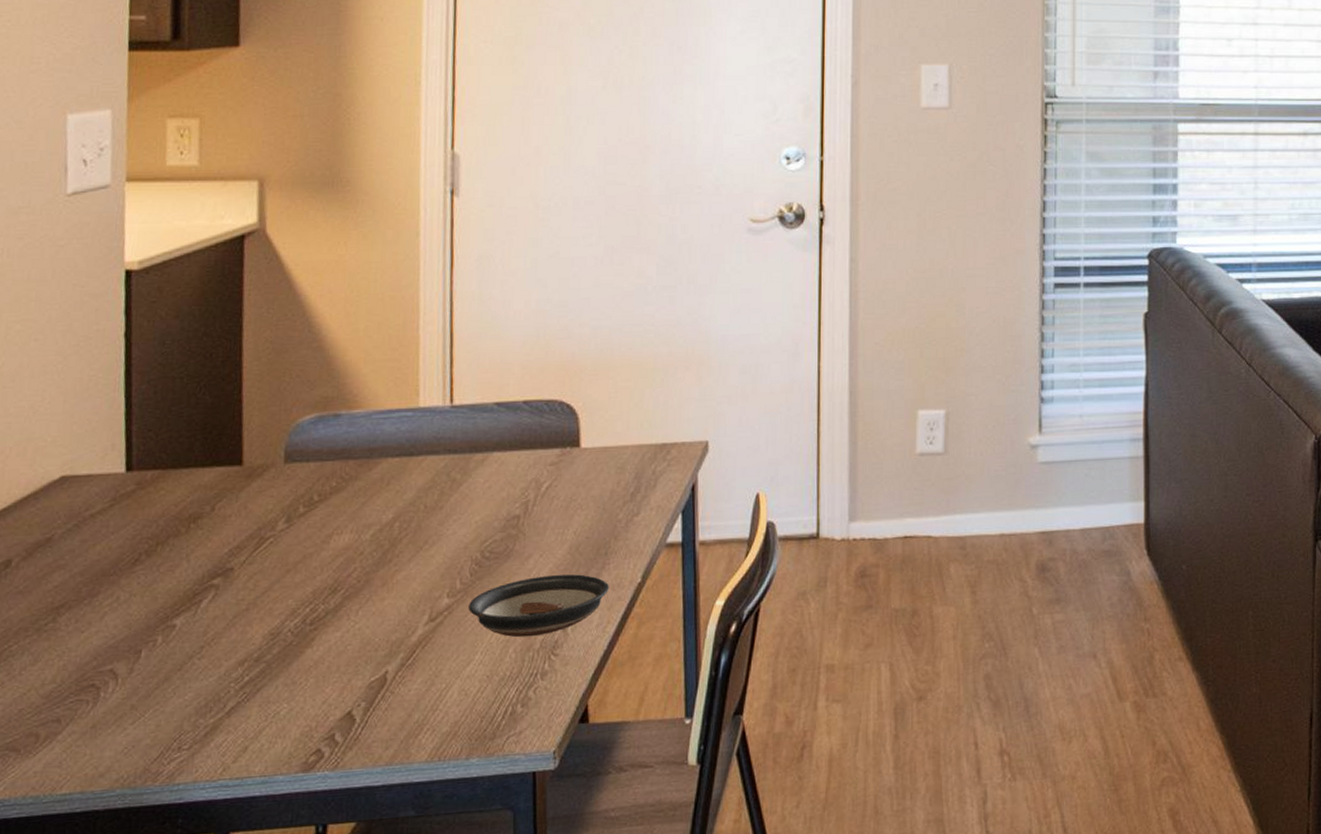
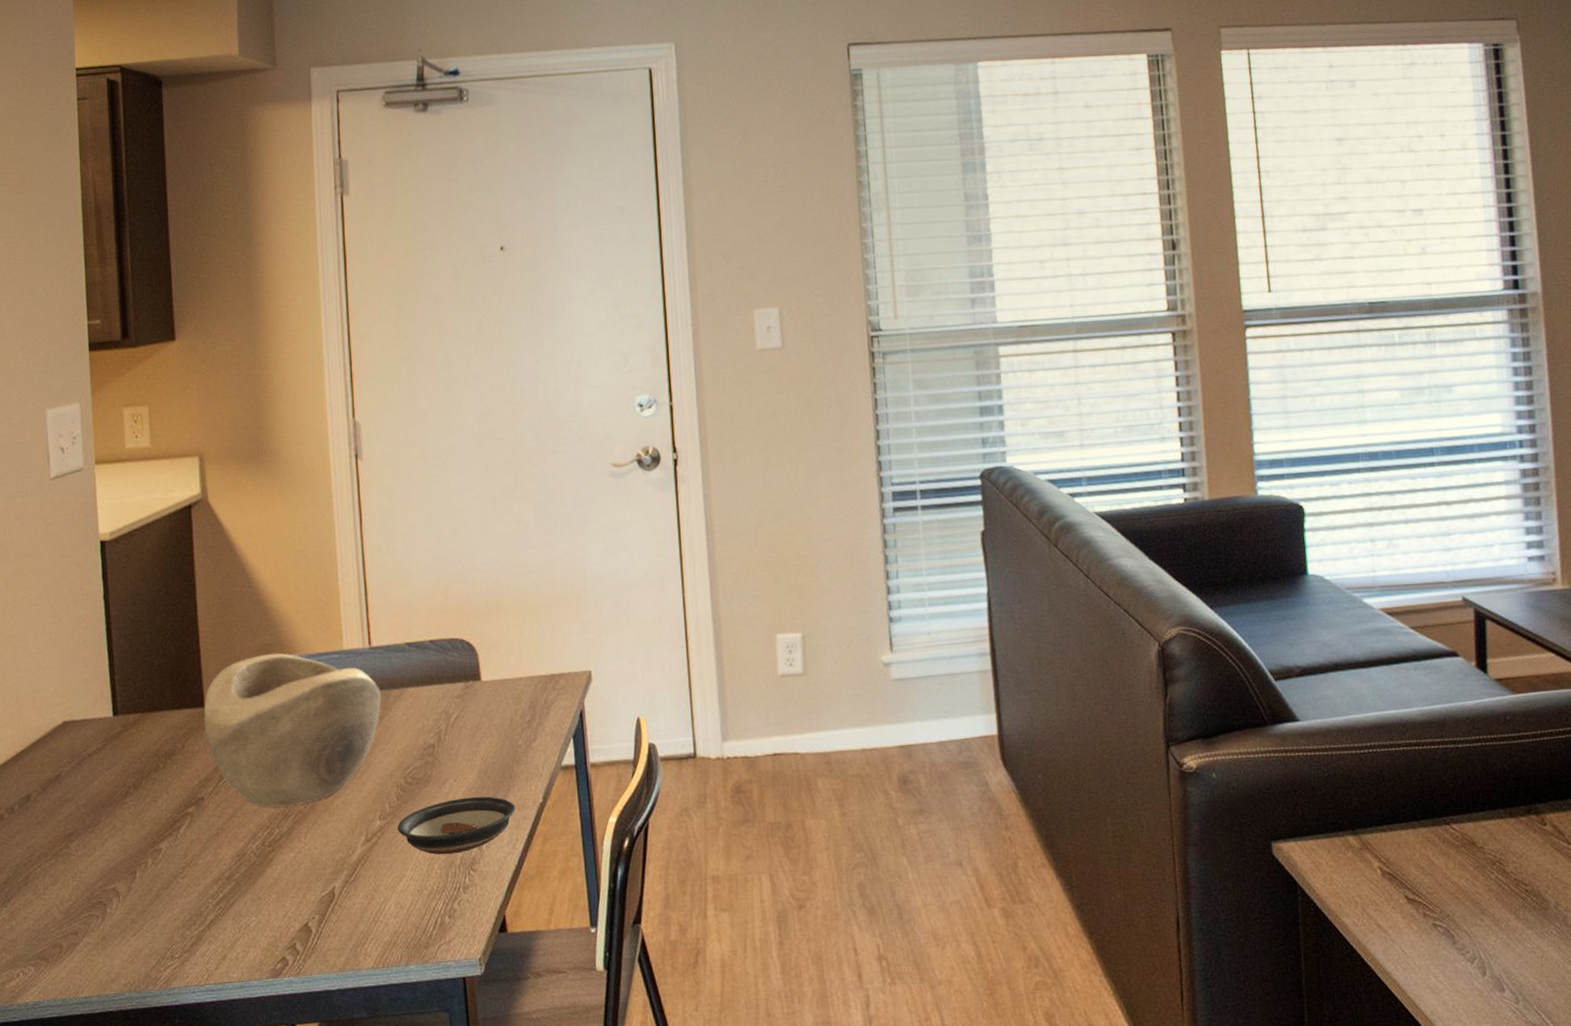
decorative bowl: none [240,407,461,581] -> present [203,653,382,807]

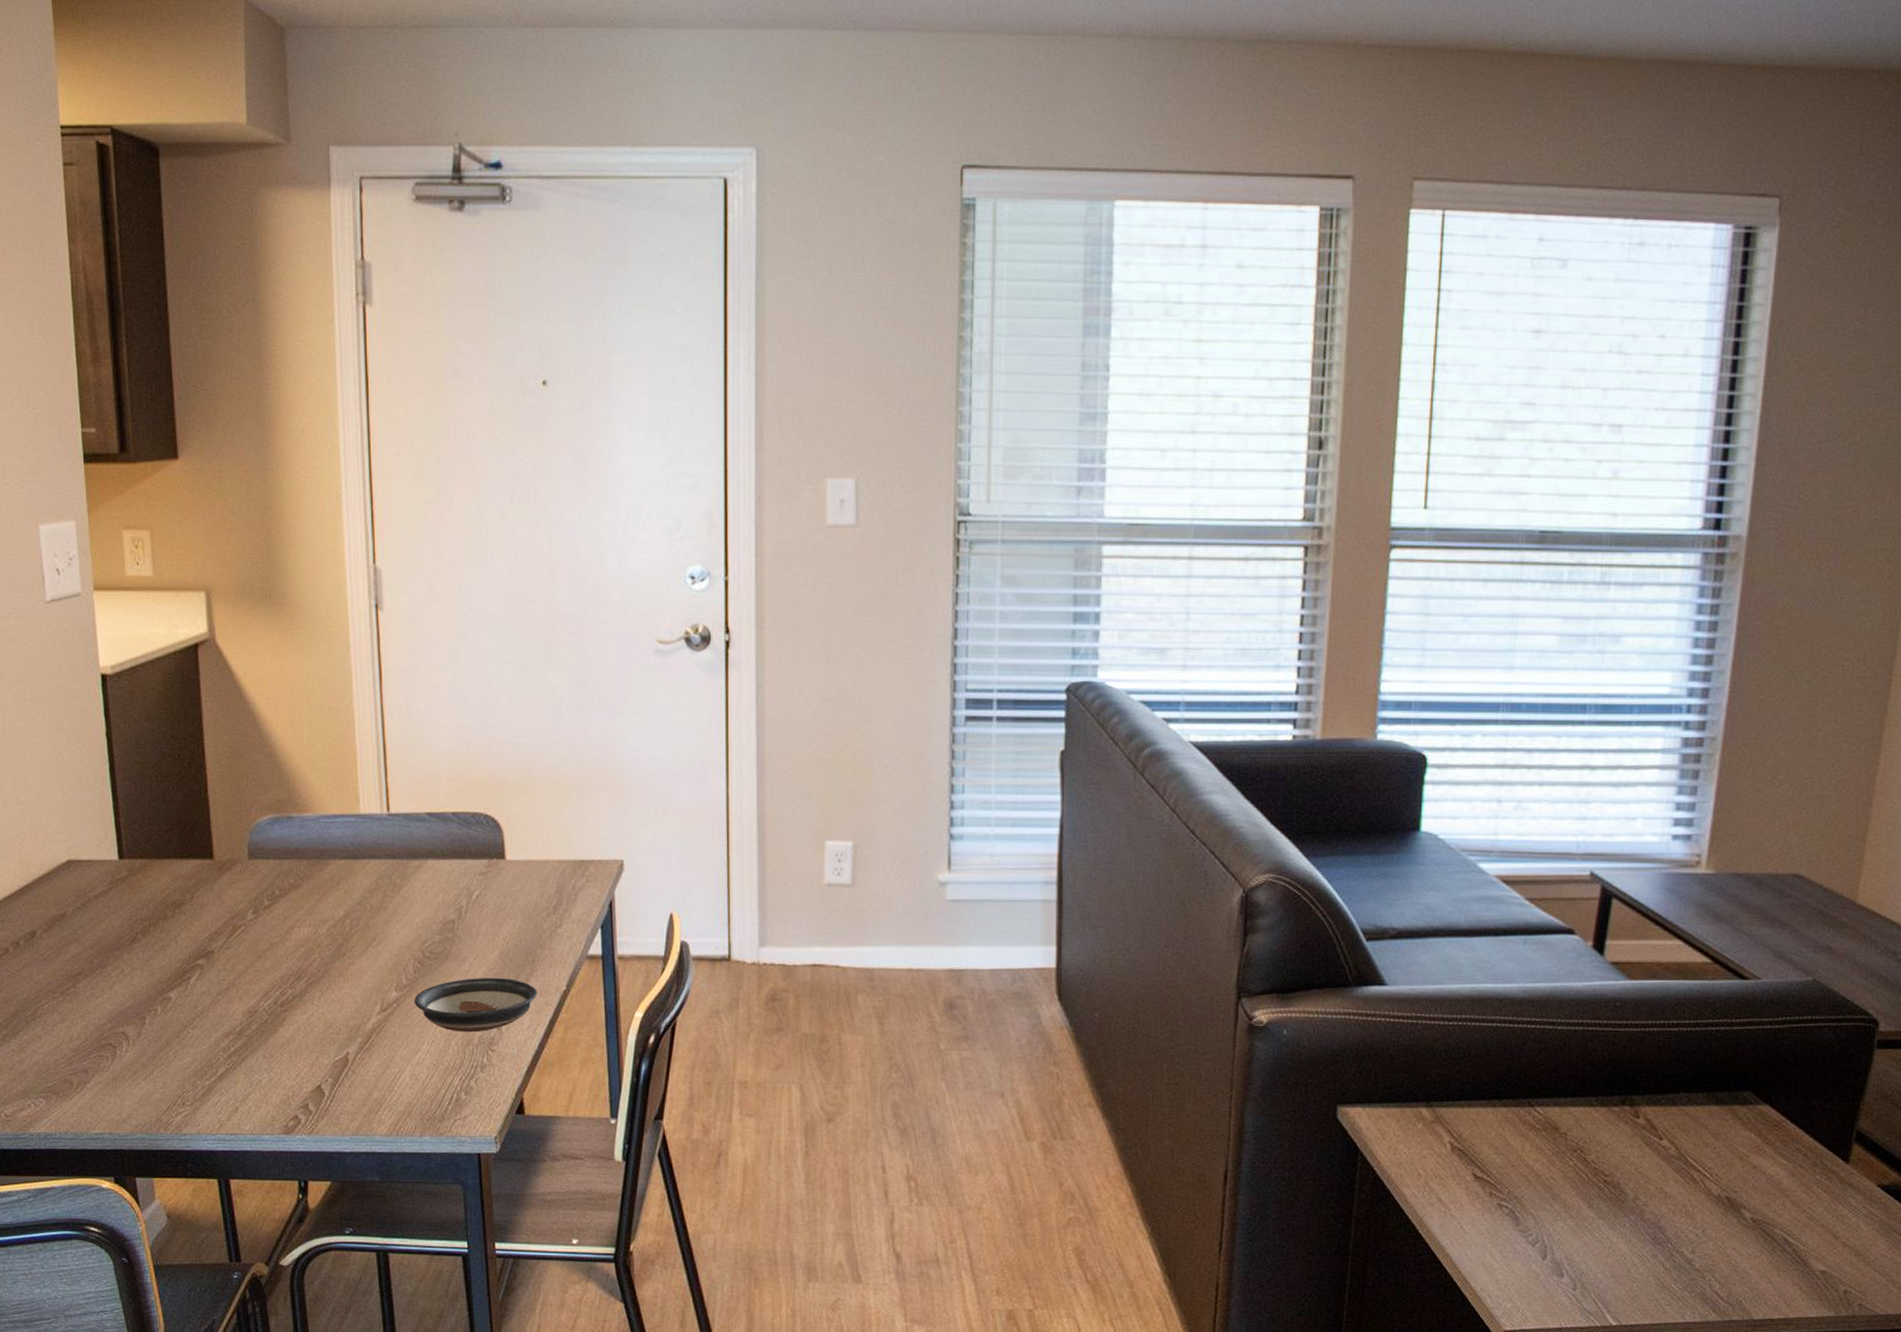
decorative bowl: present [203,653,382,807] -> none [213,810,400,968]

